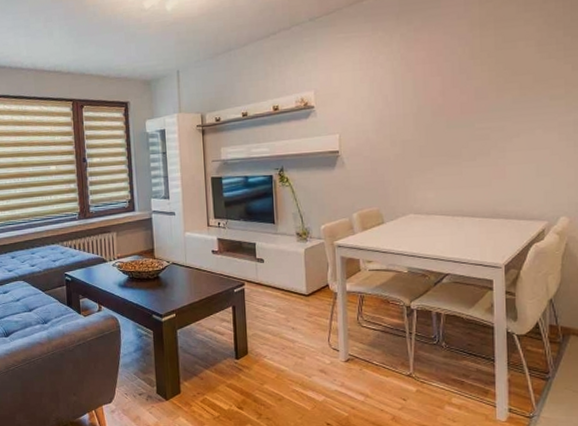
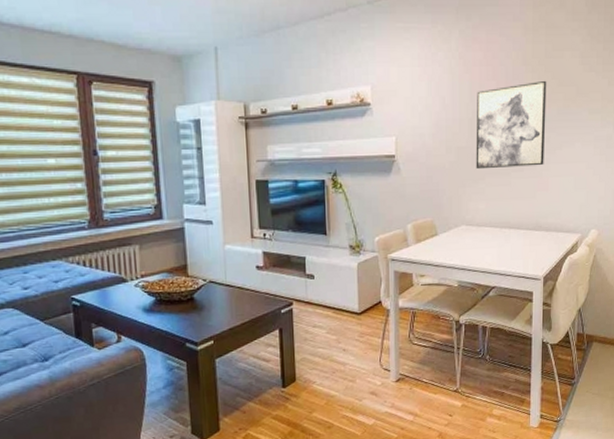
wall art: none [421,71,500,161] -> present [476,80,547,170]

